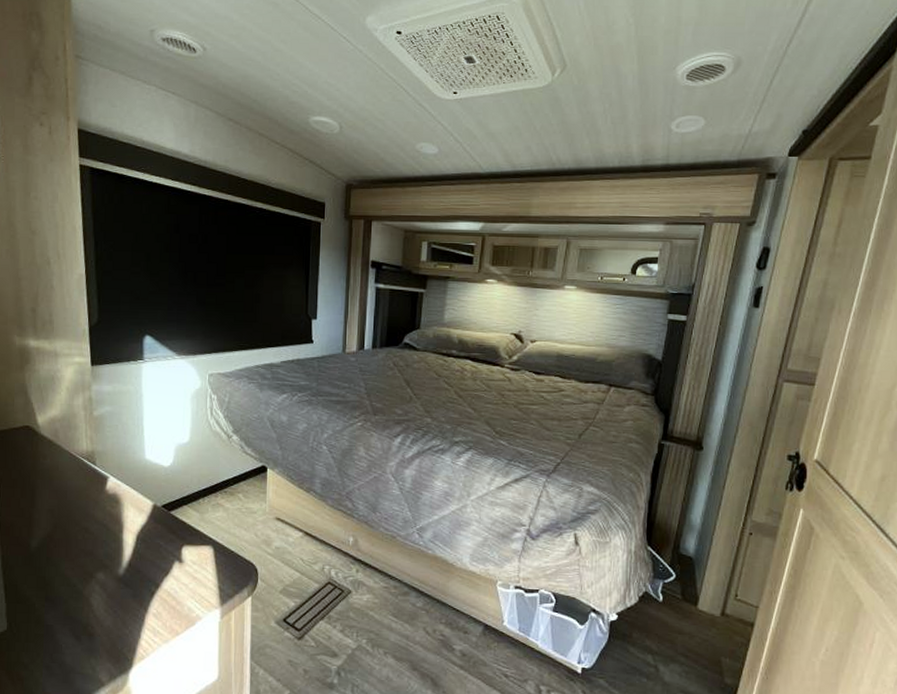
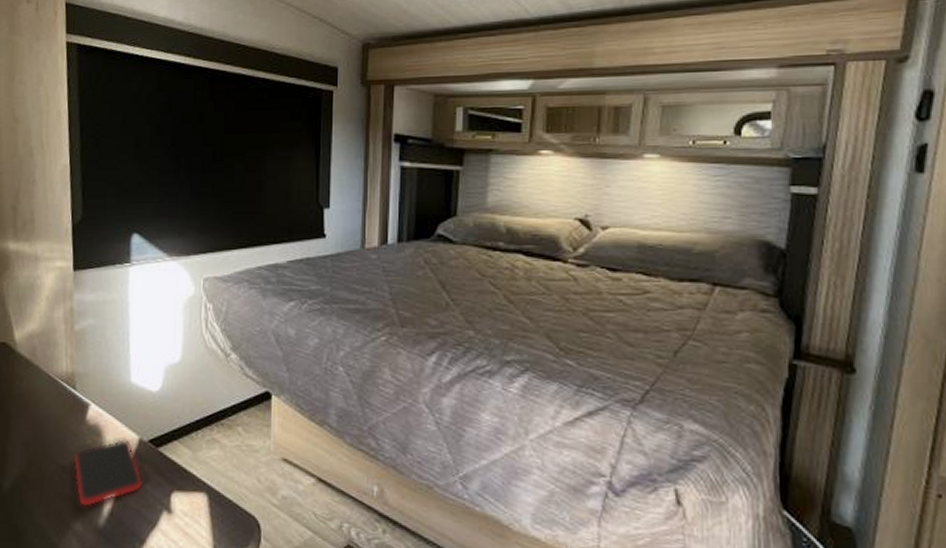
smartphone: none [94,505,158,560] -> present [73,439,144,507]

